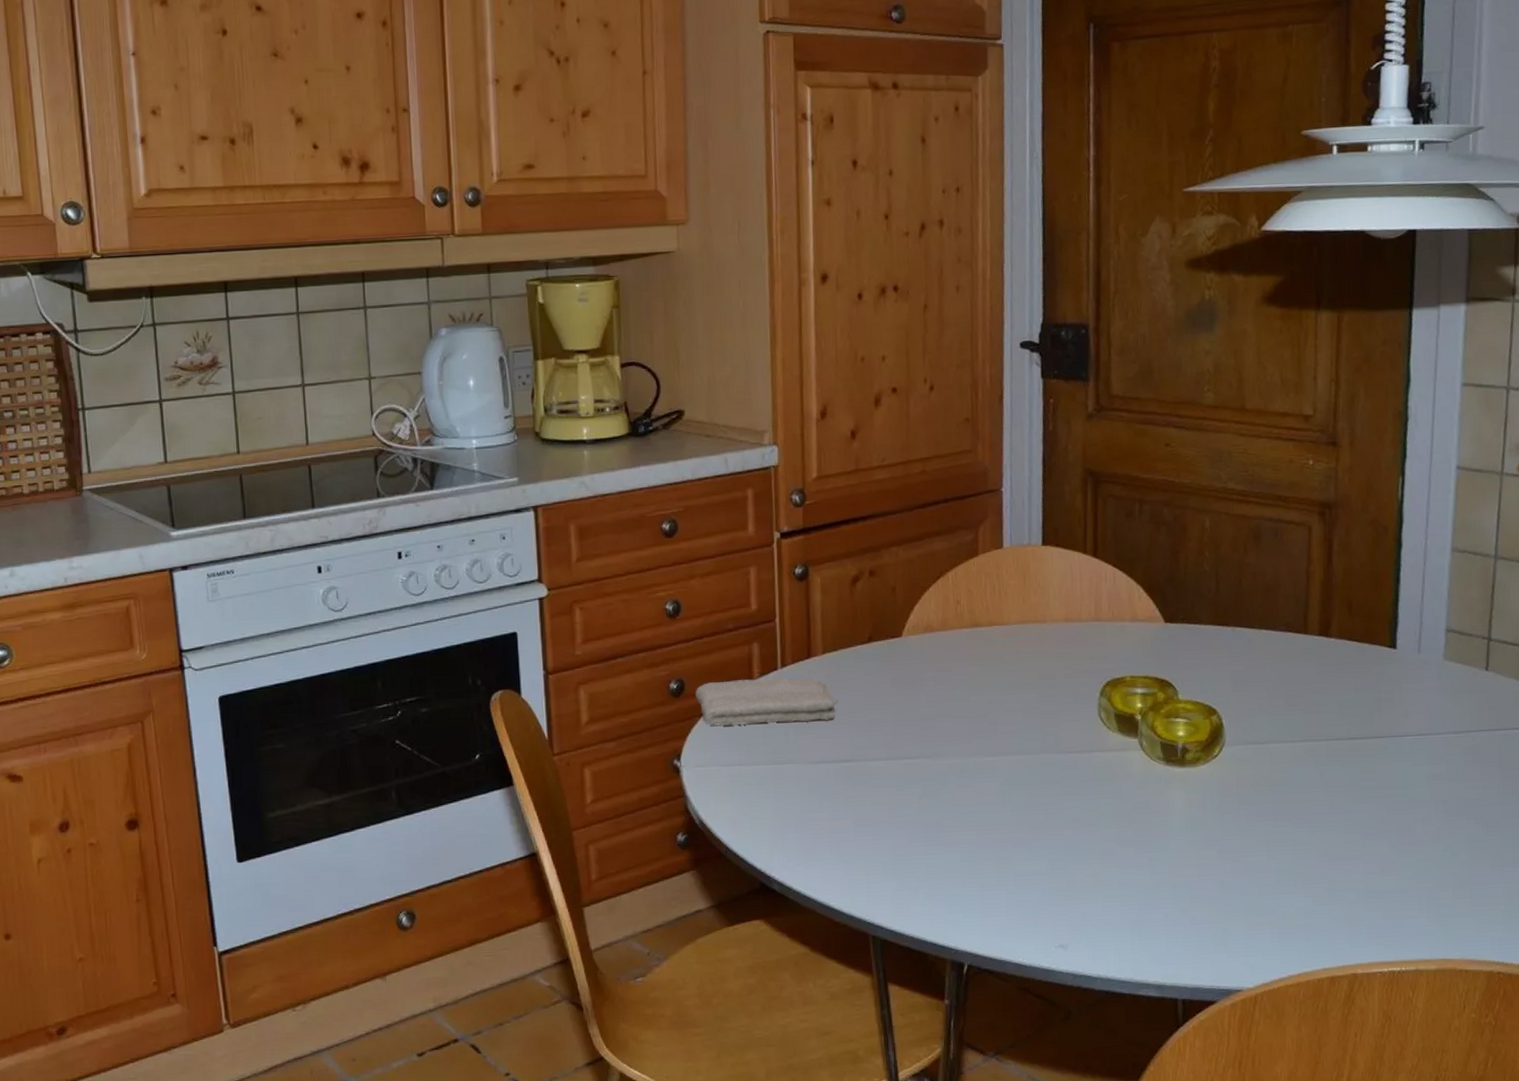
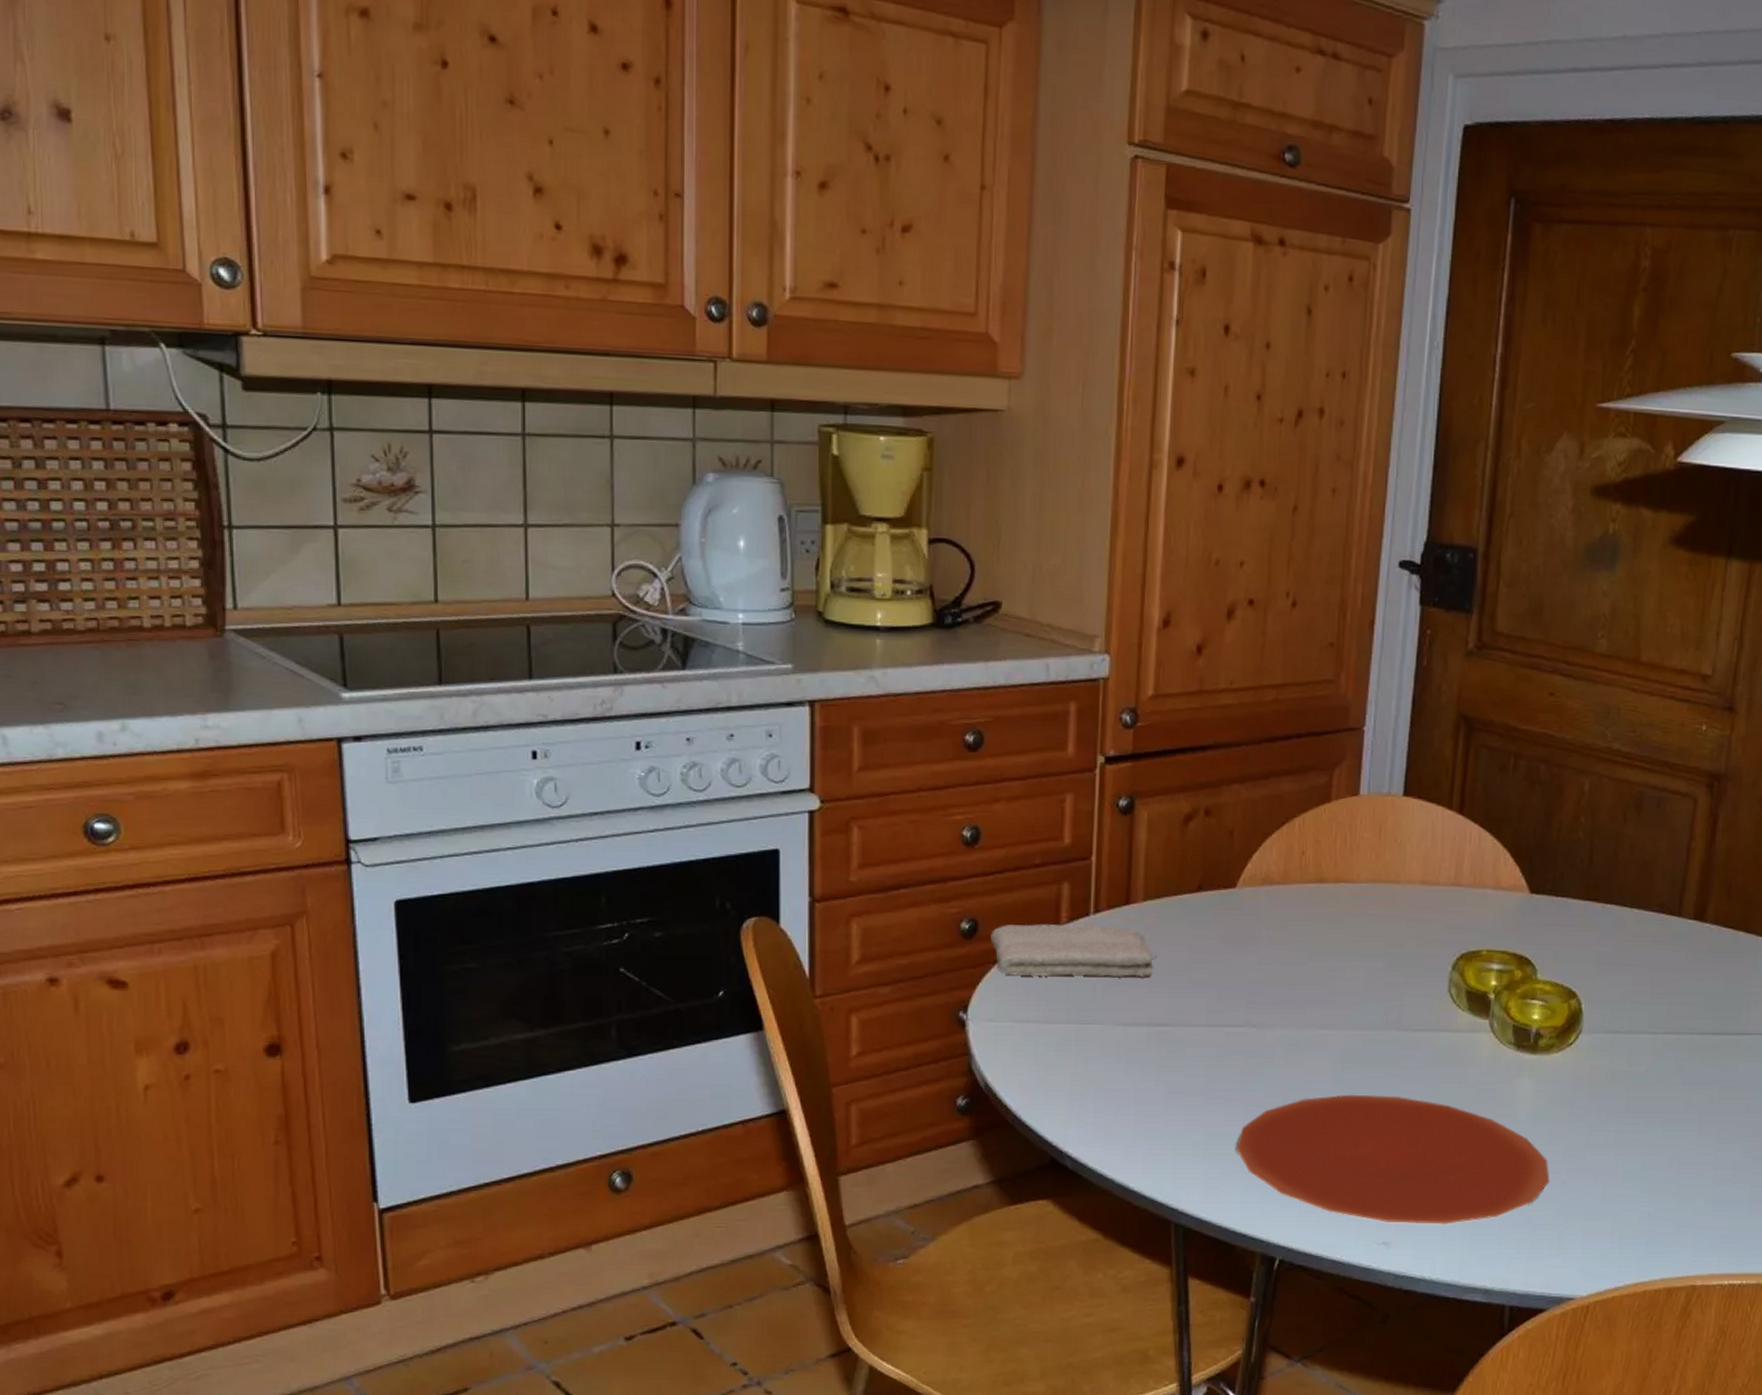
plate: none [920,812,1208,928] -> present [1236,1094,1550,1224]

